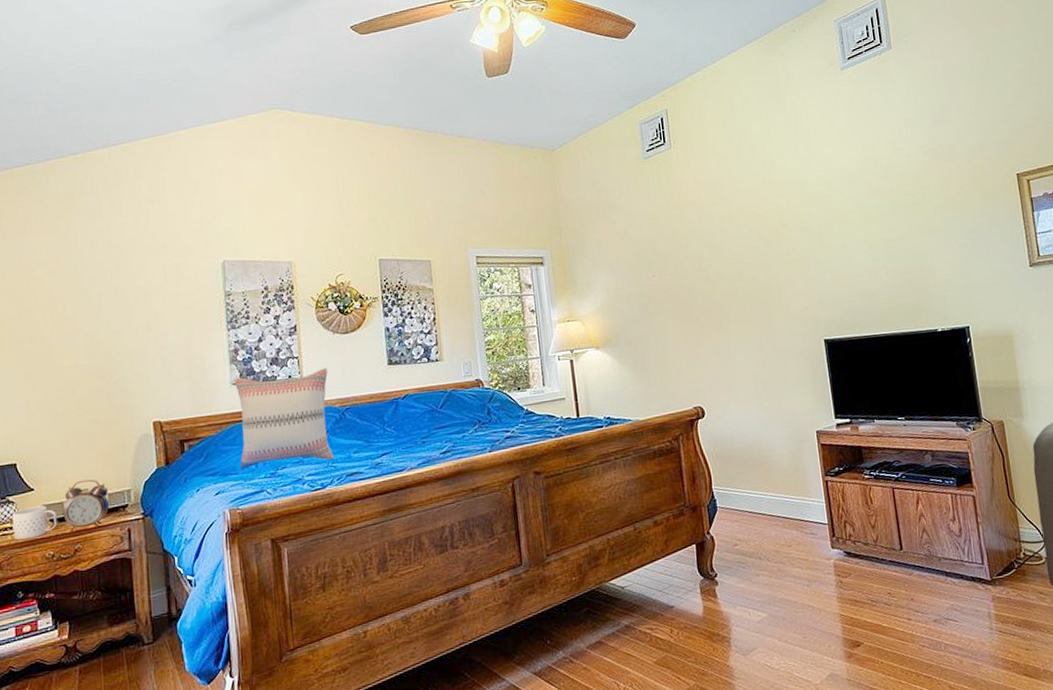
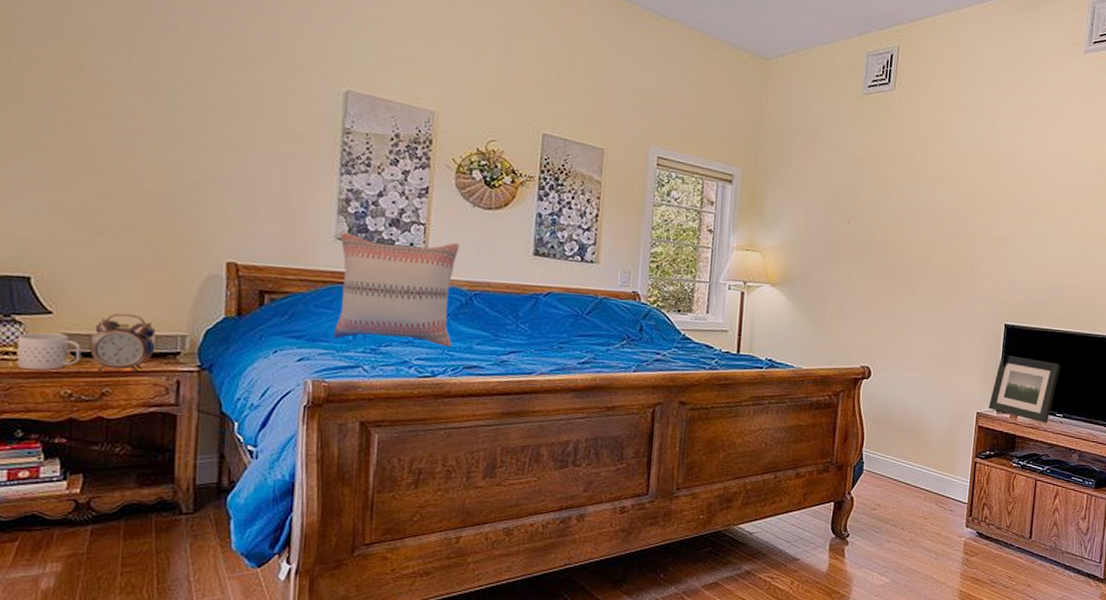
picture frame: none [826,367,892,430] -> present [988,354,1062,424]

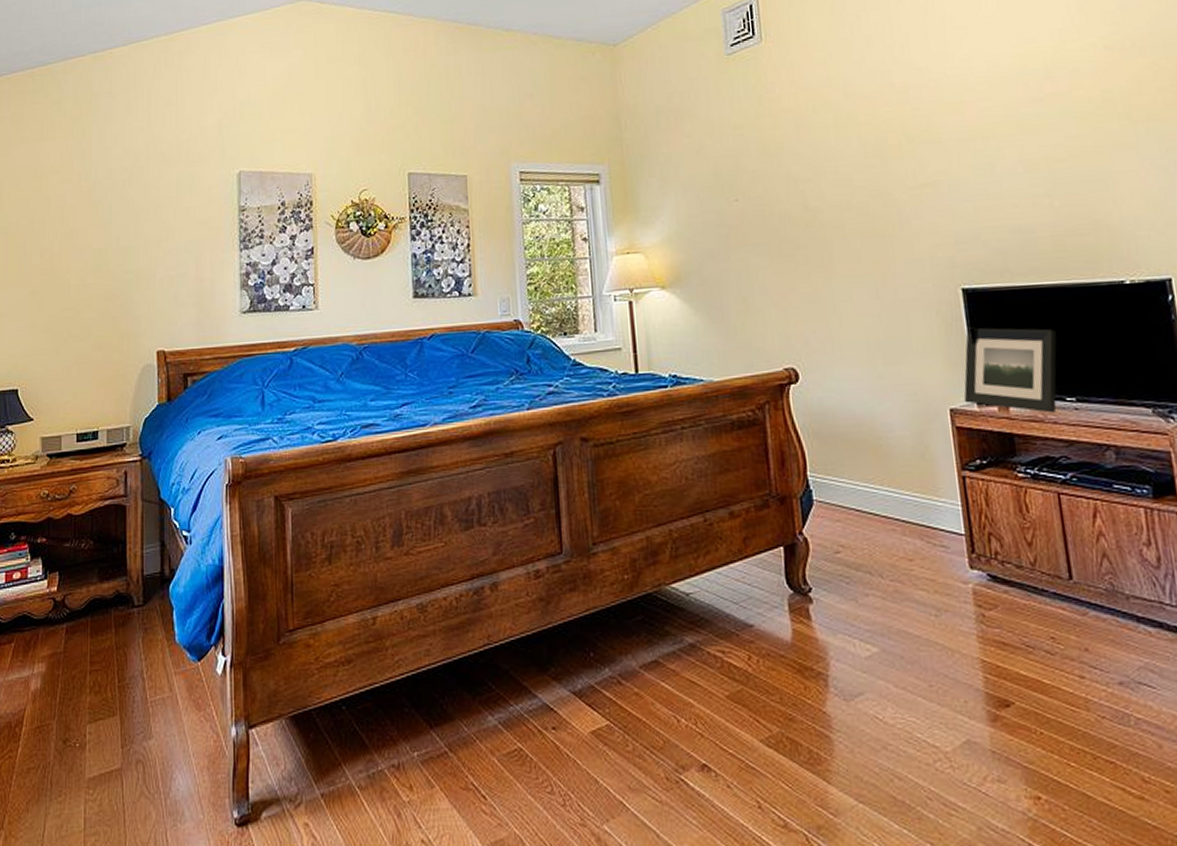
mug: present [16,332,83,371] -> none [10,438,55,475]
alarm clock: present [90,313,156,372] -> none [60,412,108,470]
pillow: present [333,231,459,347] -> none [243,298,349,412]

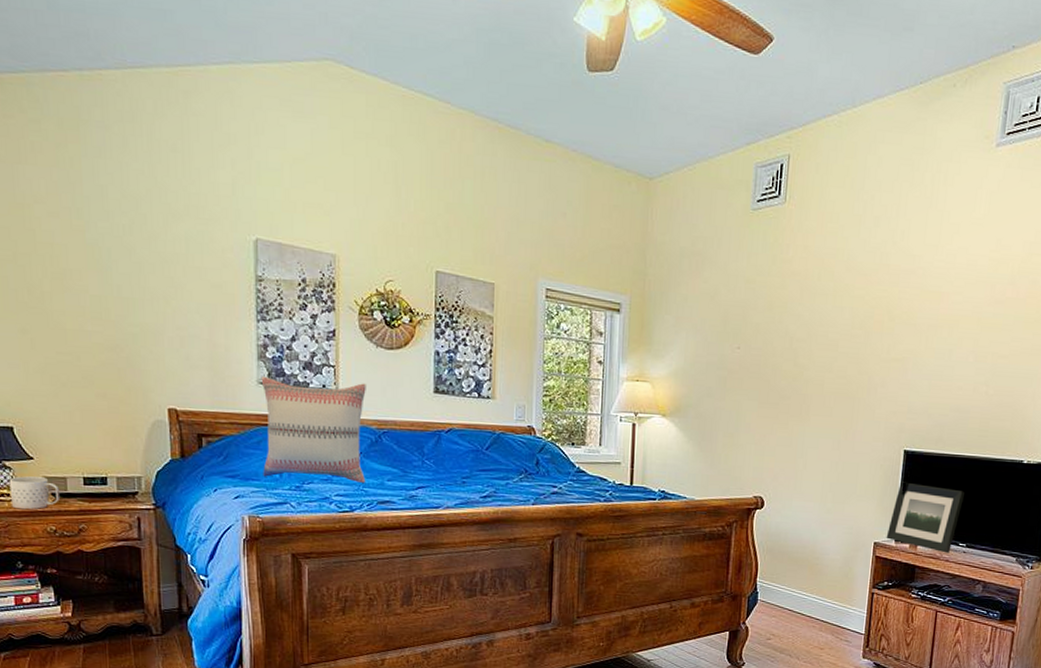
mug: none [10,438,55,475] -> present [9,476,61,510]
pillow: none [243,298,349,412] -> present [261,376,366,483]

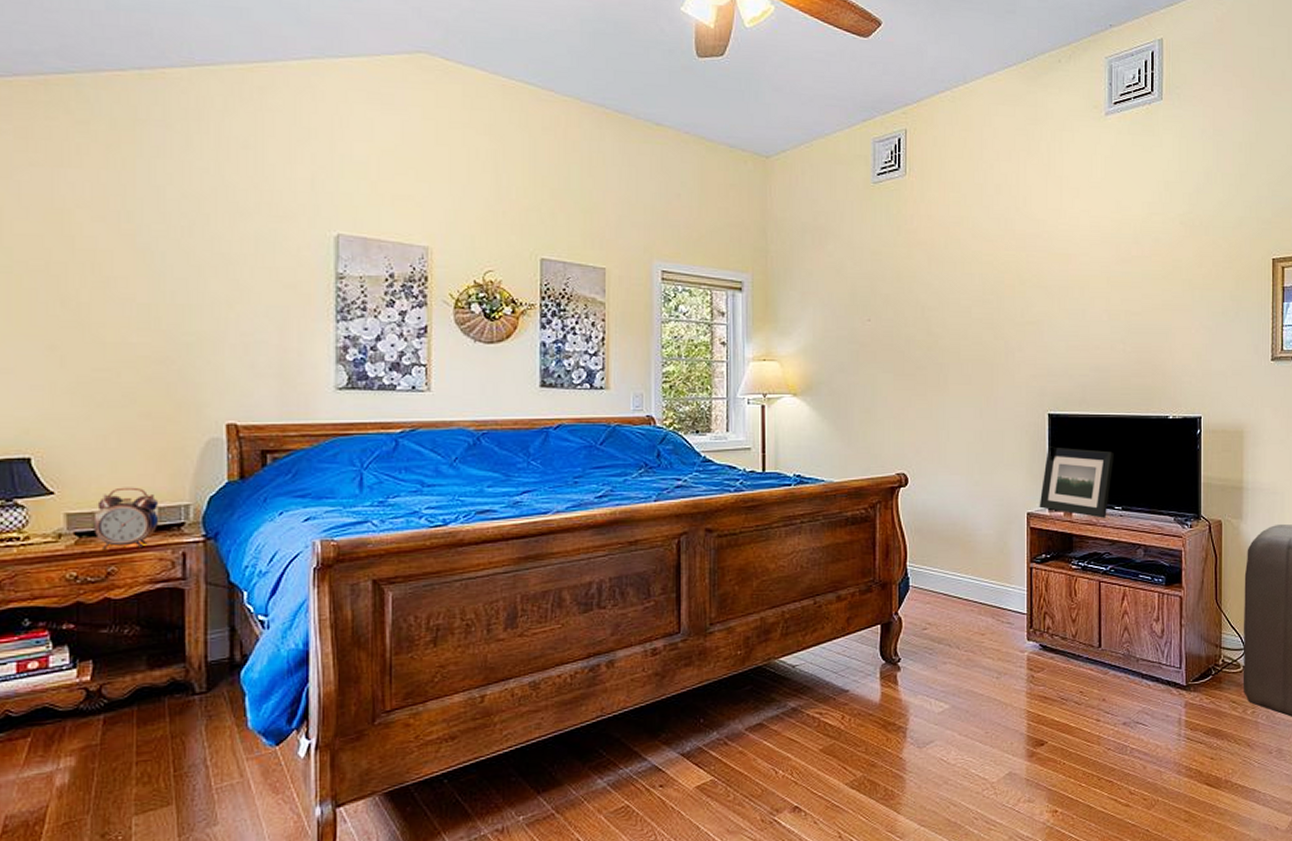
mug: present [9,476,61,510] -> none [20,514,86,555]
alarm clock: none [66,457,118,510] -> present [93,487,159,550]
pillow: present [261,376,366,483] -> none [339,381,463,493]

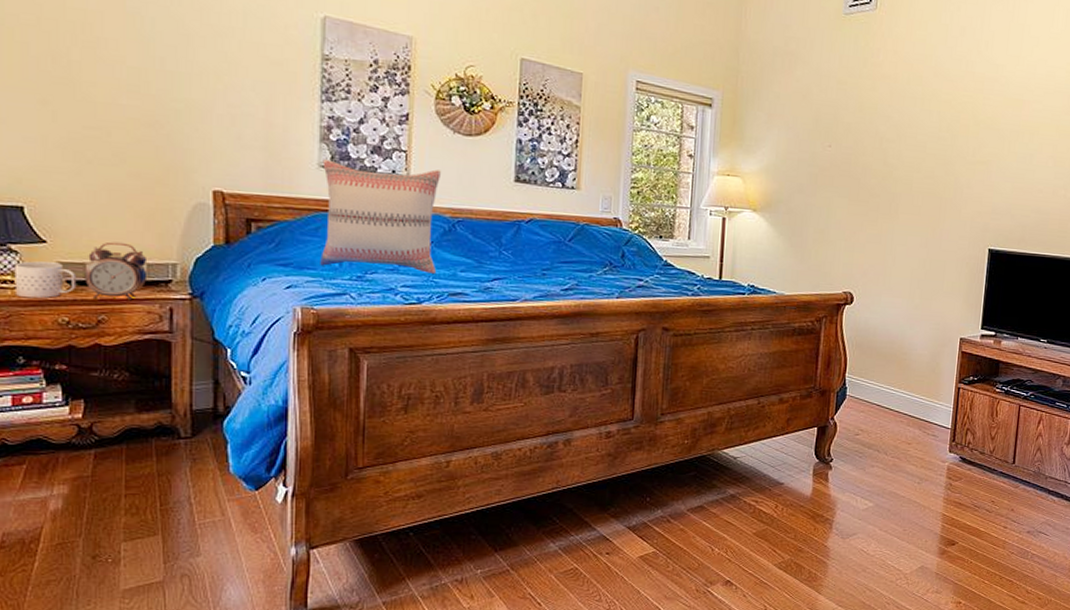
mug: none [20,514,86,555] -> present [14,261,77,299]
pillow: none [339,381,463,493] -> present [320,159,441,274]
picture frame: present [1039,446,1115,518] -> none [971,279,1046,349]

